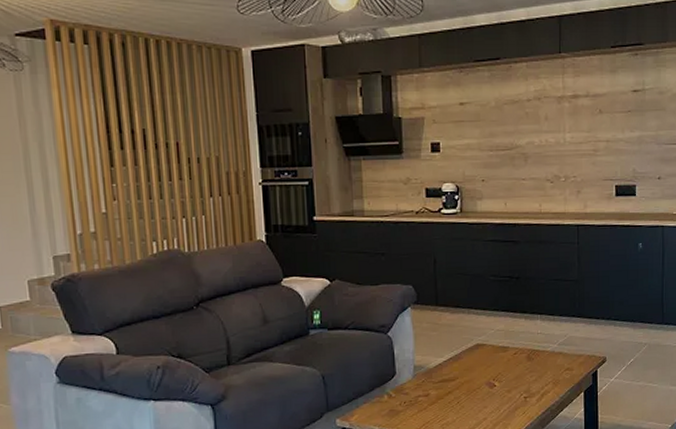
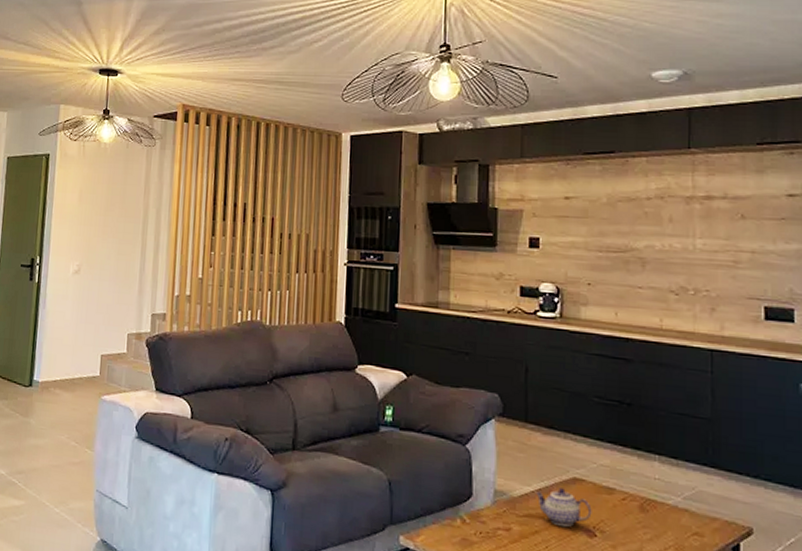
teapot: none [446,354,492,384] -> present [534,488,592,527]

